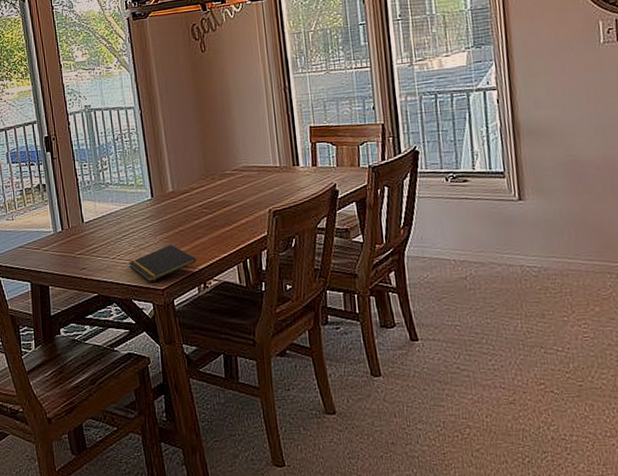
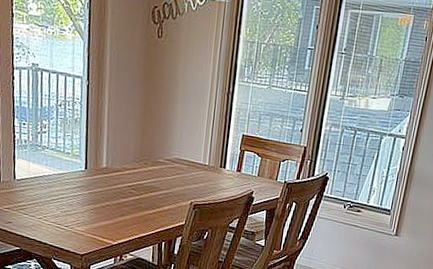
notepad: present [128,245,197,283] -> none [53,216,118,247]

